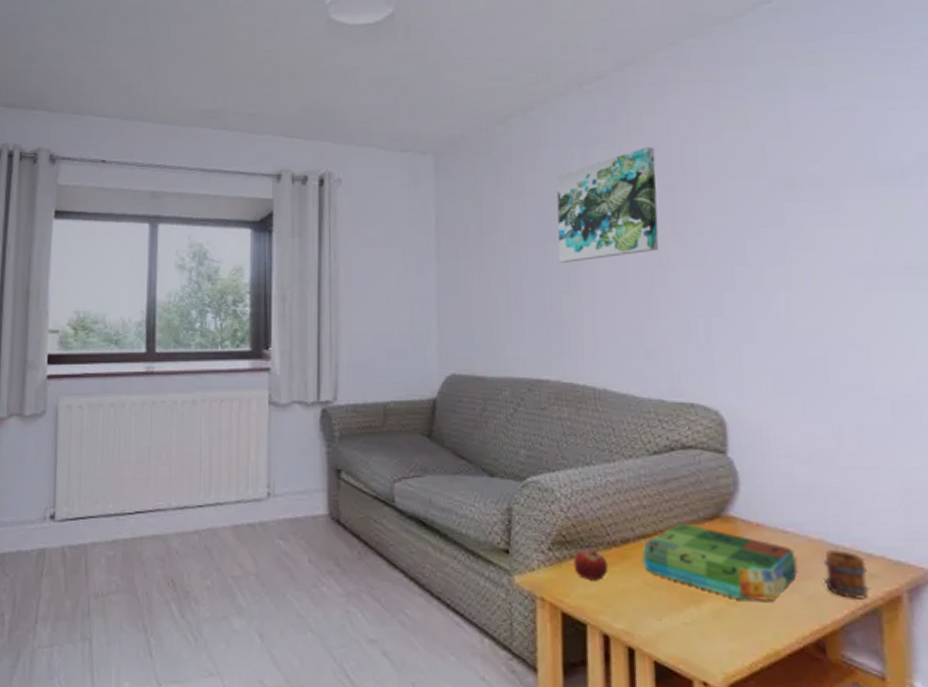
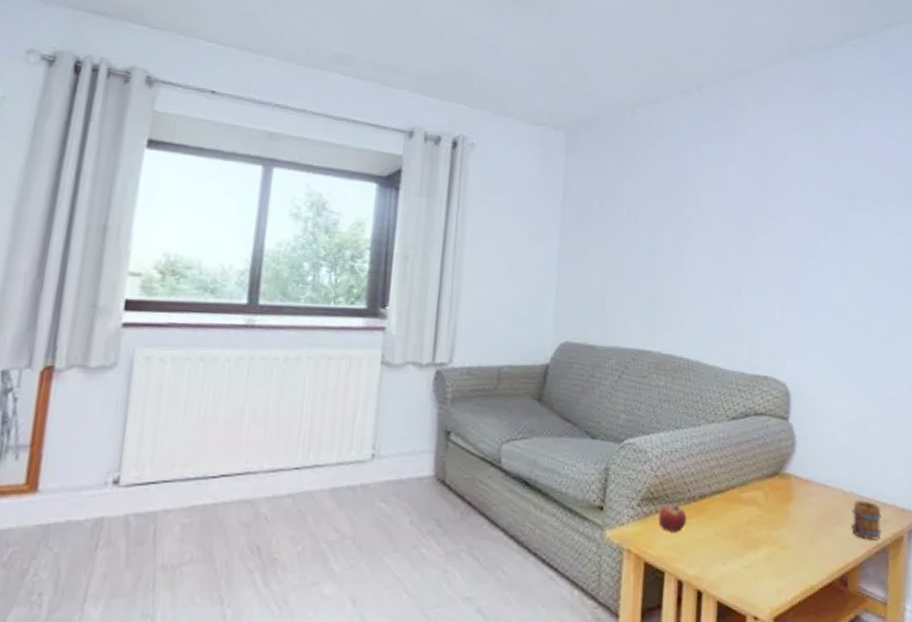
wall art: present [556,146,659,263] -> none [668,149,755,246]
board game: present [642,524,798,601] -> none [715,481,833,545]

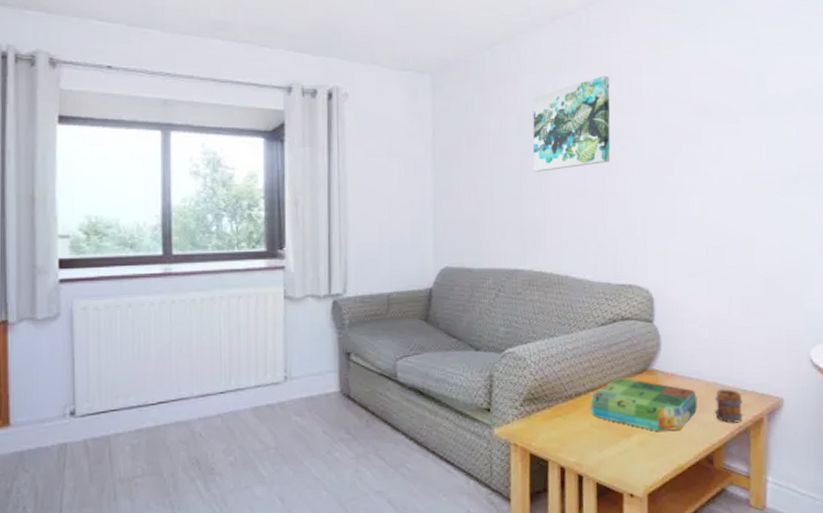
fruit: present [658,504,687,532] -> none [539,402,565,427]
wall art: none [668,149,755,246] -> present [532,75,611,172]
board game: none [715,481,833,545] -> present [590,378,698,431]

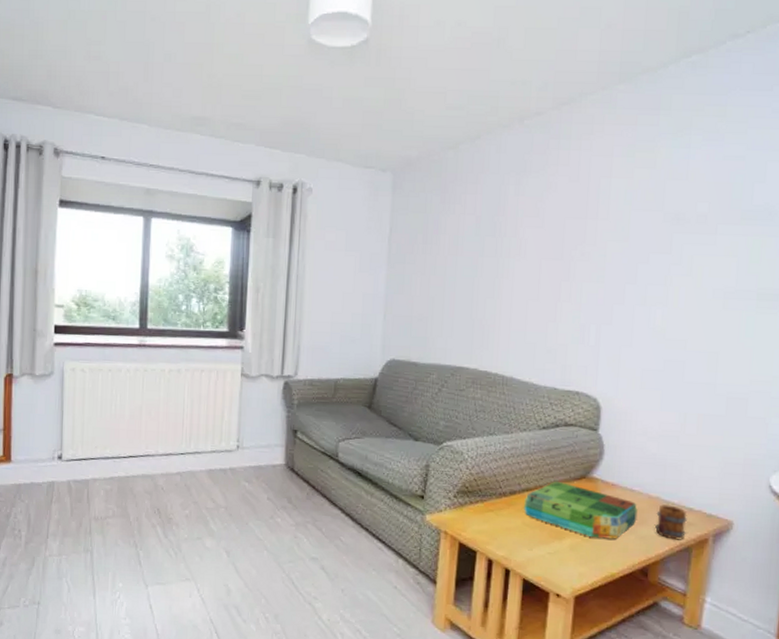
wall art: present [532,75,611,172] -> none [487,178,577,273]

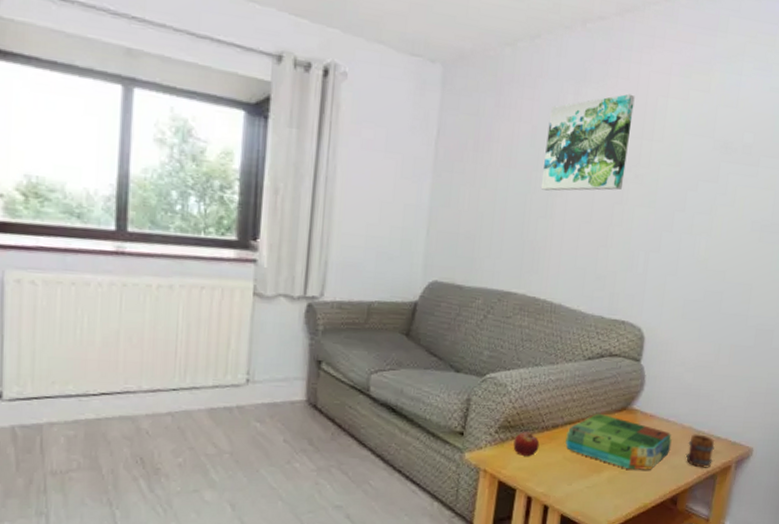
fruit: none [472,497,498,520] -> present [513,432,540,456]
wall art: none [487,178,577,273] -> present [540,93,635,191]

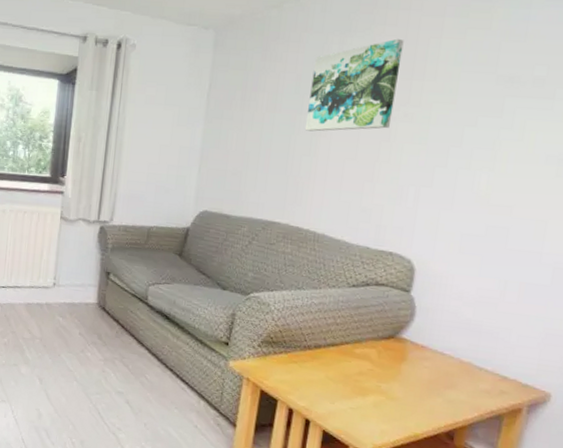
fruit: present [513,432,540,456] -> none [275,348,302,372]
board game: present [565,414,672,470] -> none [328,339,447,401]
mug: present [686,434,715,468] -> none [465,370,501,408]

